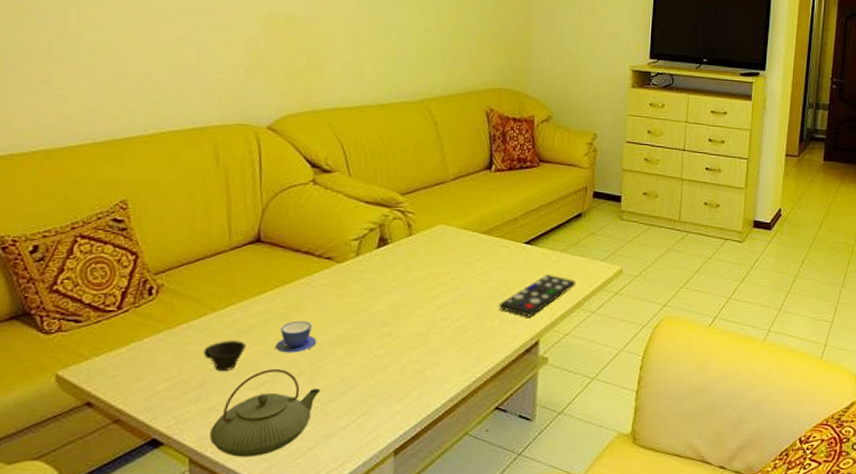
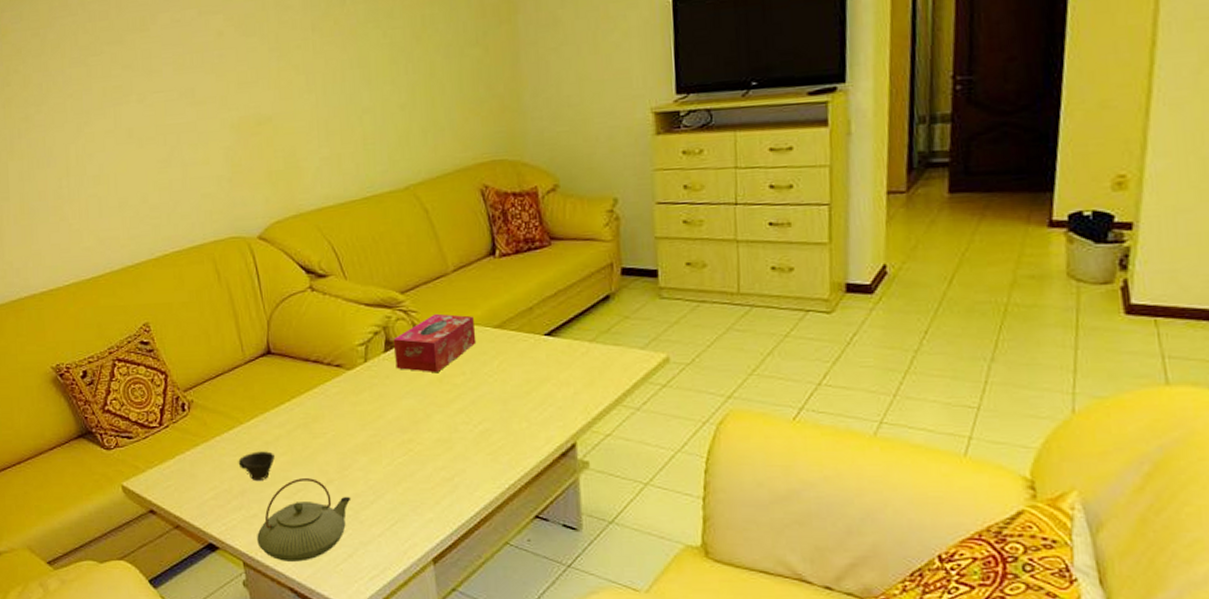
teacup: present [276,320,317,353] -> none [302,430,340,462]
tissue box: none [386,216,465,271] -> present [393,313,477,373]
remote control: present [498,275,575,317] -> none [524,368,611,417]

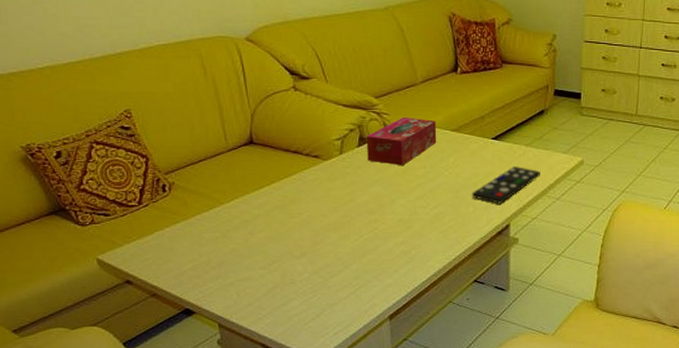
cup: present [238,451,275,482] -> none [217,228,253,255]
teapot: present [257,478,351,562] -> none [233,252,322,322]
remote control: none [524,368,611,417] -> present [471,167,540,204]

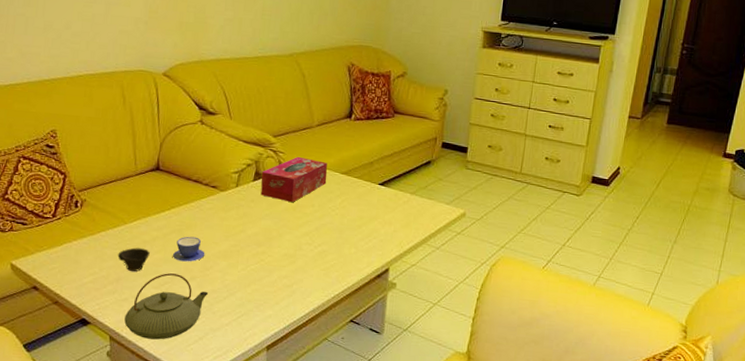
cup: none [217,228,253,255] -> present [117,247,150,272]
teapot: none [233,252,322,322] -> present [124,273,209,340]
teacup: none [279,211,314,238] -> present [173,236,205,262]
remote control: present [471,167,540,204] -> none [355,213,423,248]

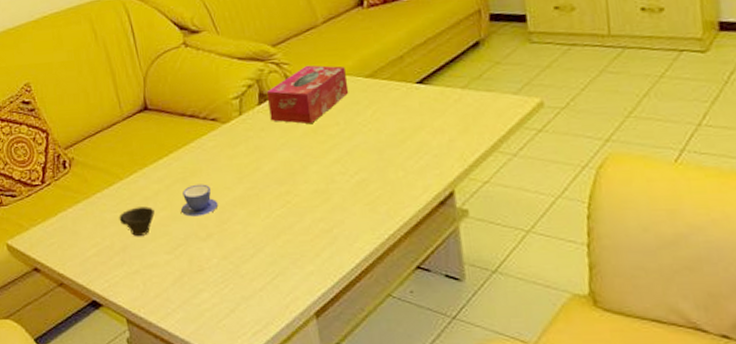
teapot: present [124,273,209,340] -> none [139,233,232,318]

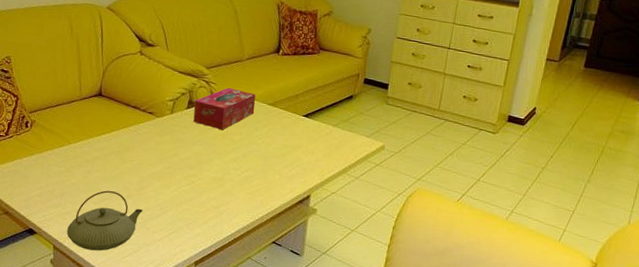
cup: present [119,206,155,237] -> none [62,166,91,188]
teapot: none [139,233,232,318] -> present [67,190,143,251]
teacup: present [181,184,219,217] -> none [112,157,141,181]

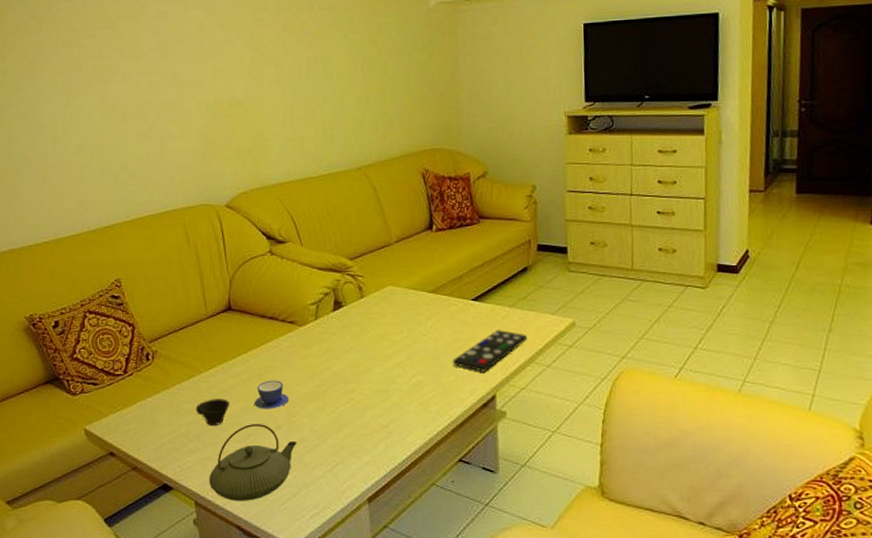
cup: none [62,166,91,188] -> present [195,399,229,427]
teacup: none [112,157,141,181] -> present [255,380,289,409]
tissue box: present [193,87,256,131] -> none [341,278,414,331]
remote control: none [279,143,344,176] -> present [452,330,527,372]

